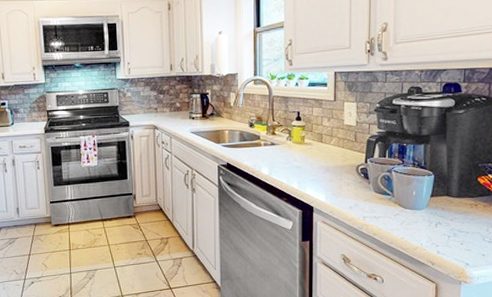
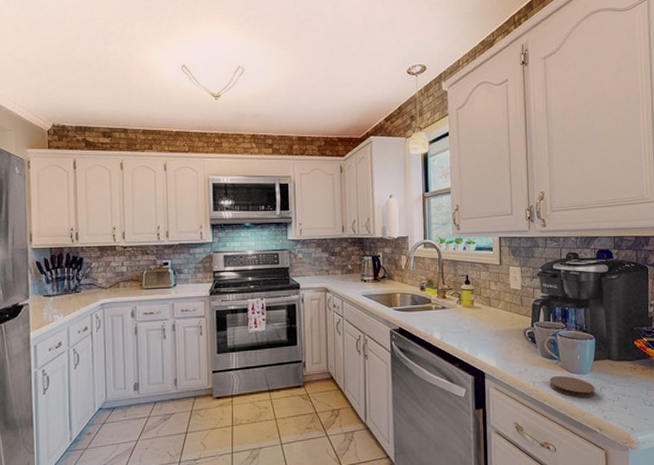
coaster: none [381,211,430,233] -> present [549,375,595,398]

